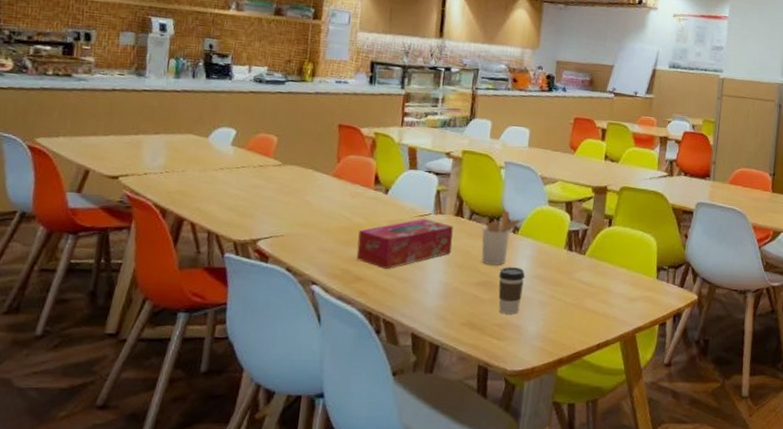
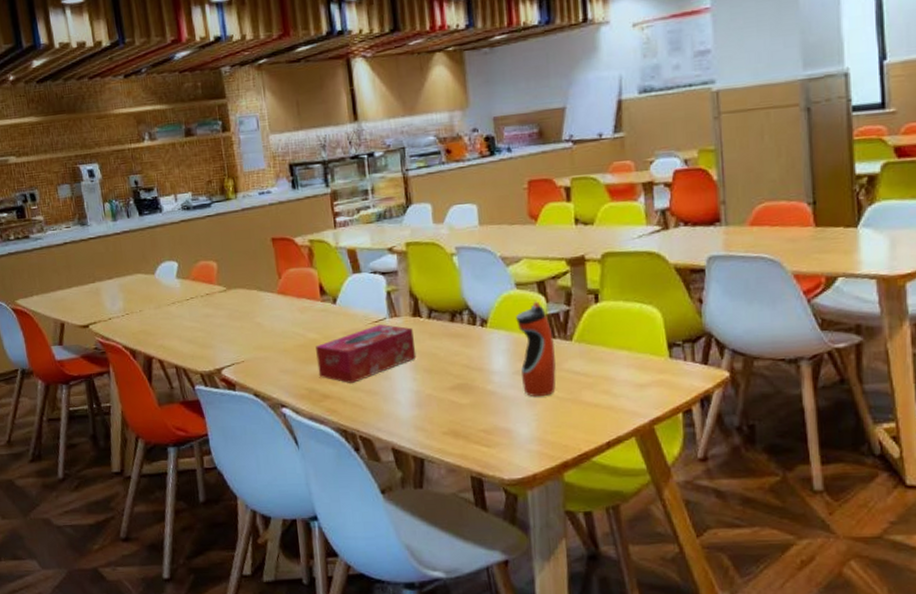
utensil holder: present [481,210,525,265] -> none [445,301,491,366]
coffee cup: present [498,267,525,315] -> none [474,364,506,418]
water bottle: none [538,218,571,300] -> present [516,301,556,396]

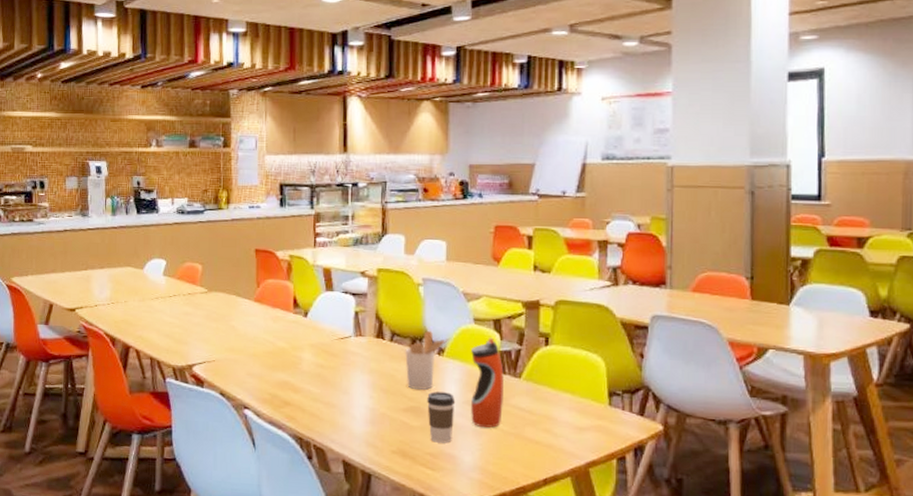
tissue box: present [316,324,417,383] -> none [283,342,376,394]
utensil holder: none [445,301,491,366] -> present [405,330,449,390]
coffee cup: none [474,364,506,418] -> present [427,391,456,443]

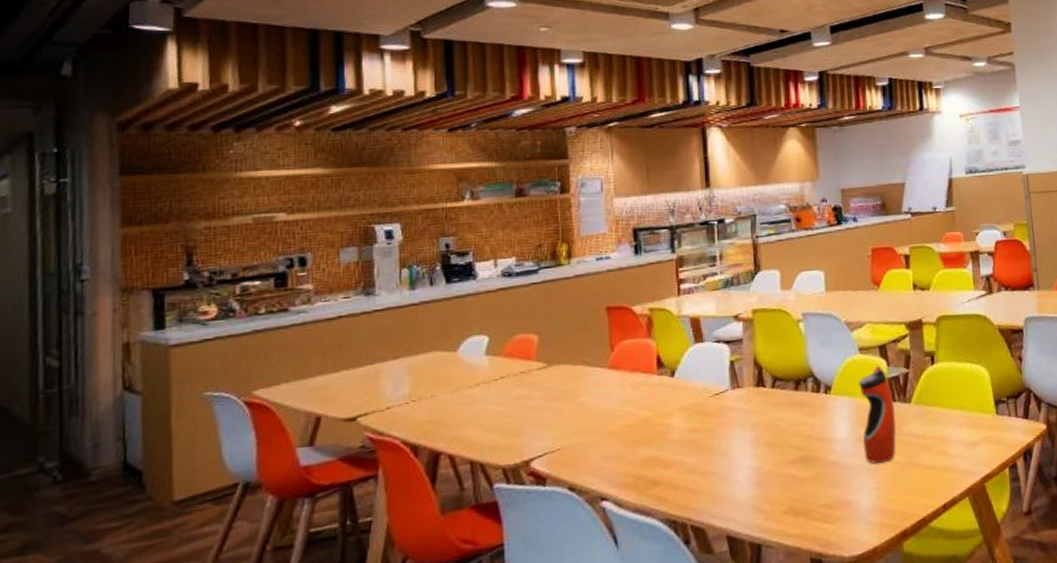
utensil holder: present [405,330,449,390] -> none [789,368,835,437]
coffee cup: present [427,391,456,443] -> none [817,432,847,491]

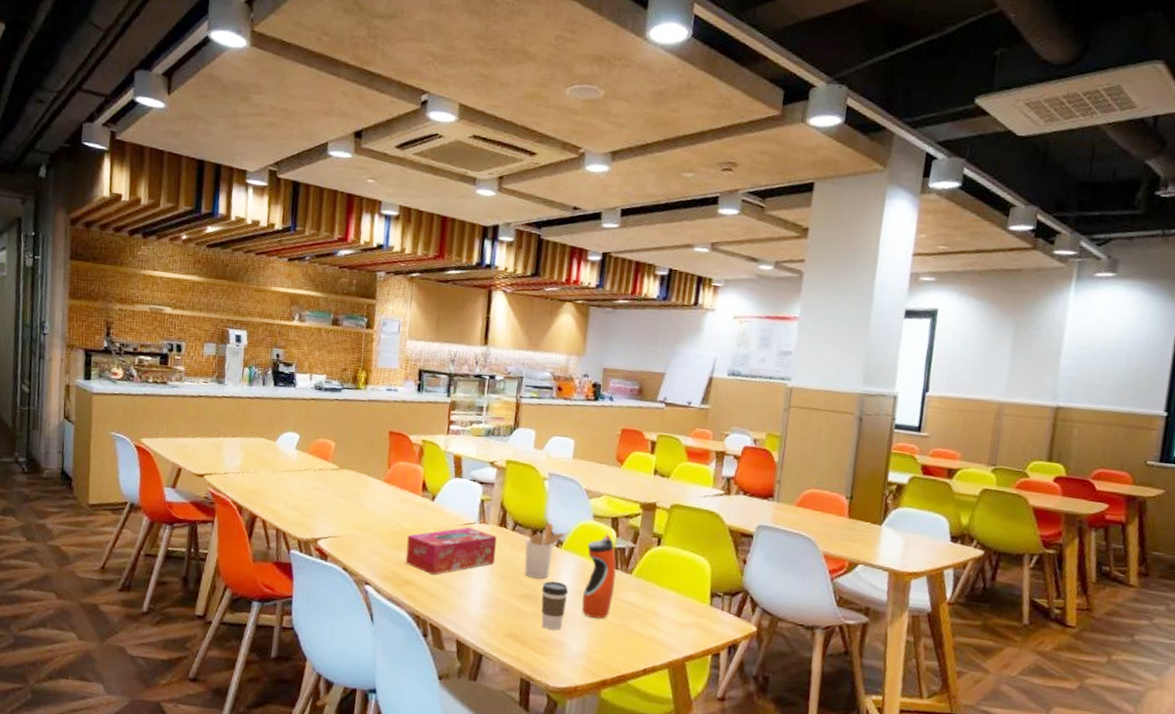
tissue box: none [648,397,758,465] -> present [405,527,497,575]
utensil holder: none [789,368,835,437] -> present [524,523,569,579]
coffee cup: none [817,432,847,491] -> present [541,581,569,630]

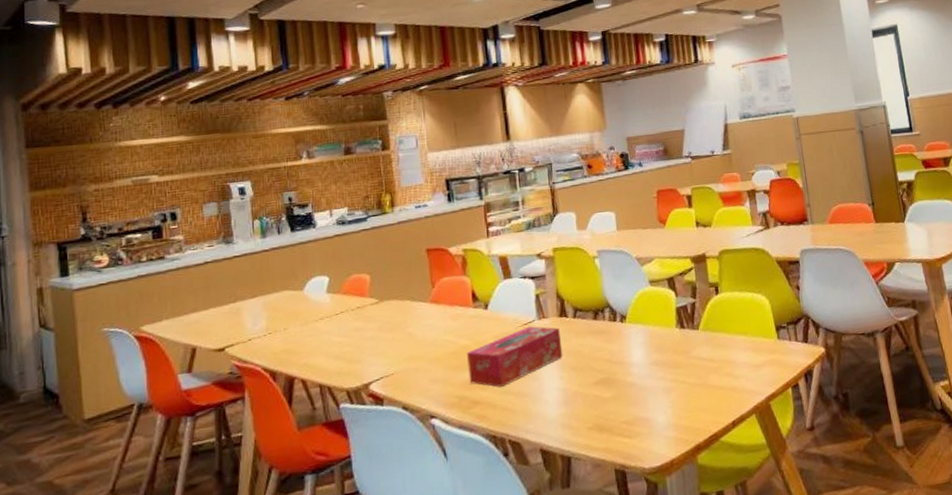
utensil holder: present [524,523,569,579] -> none [589,300,629,361]
coffee cup: present [541,581,569,630] -> none [615,357,644,410]
water bottle: present [581,534,617,619] -> none [651,296,687,385]

